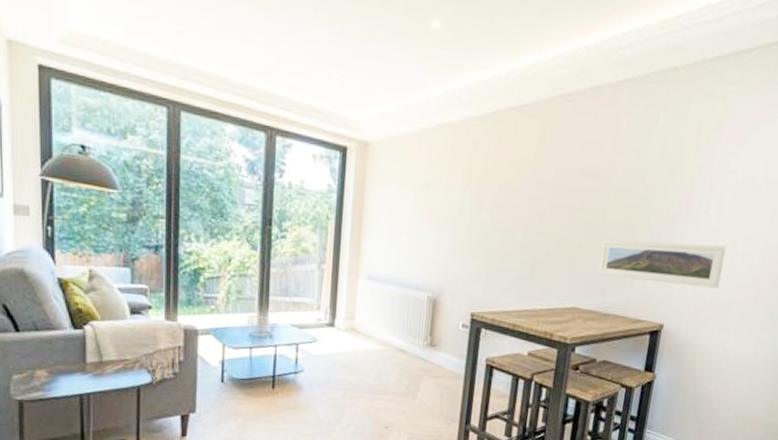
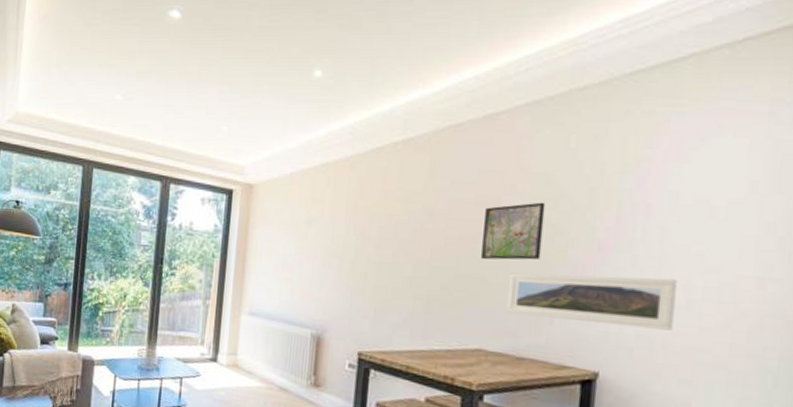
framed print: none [580,175,636,228] -> present [480,202,546,260]

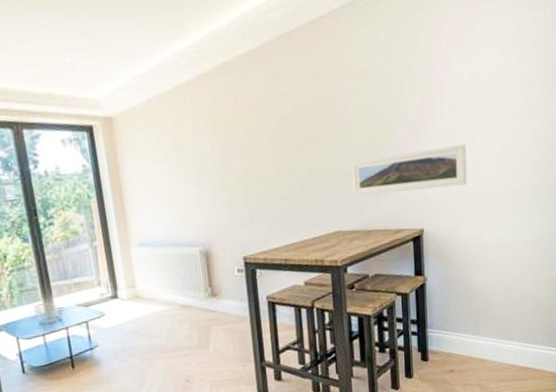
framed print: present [480,202,546,260] -> none [323,95,372,155]

